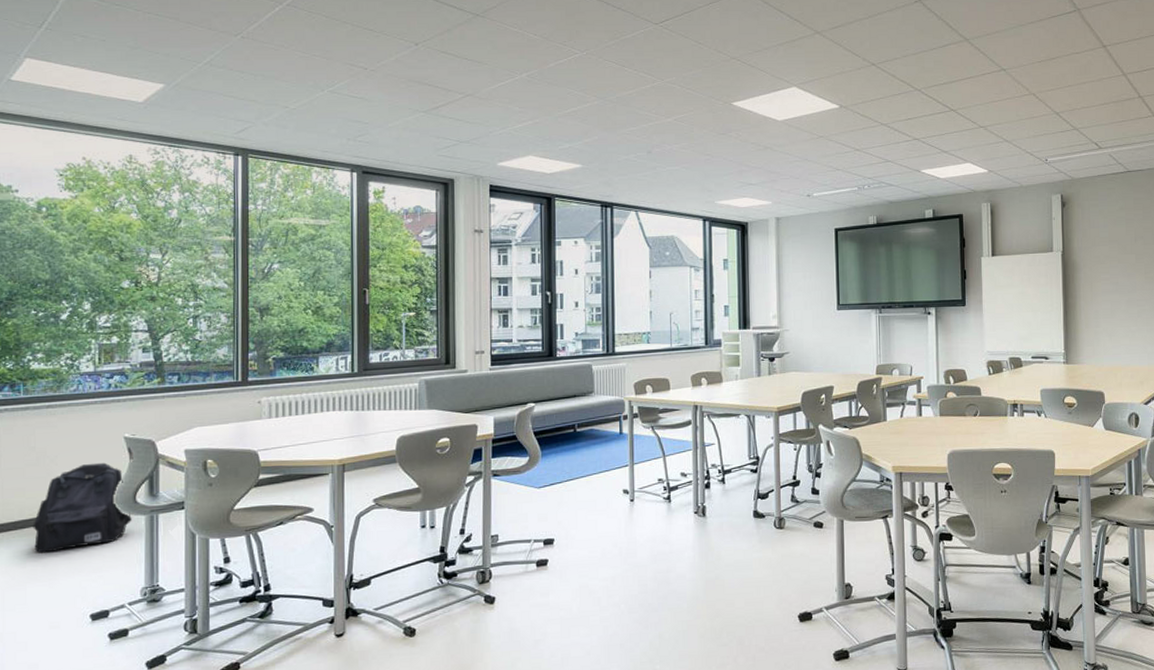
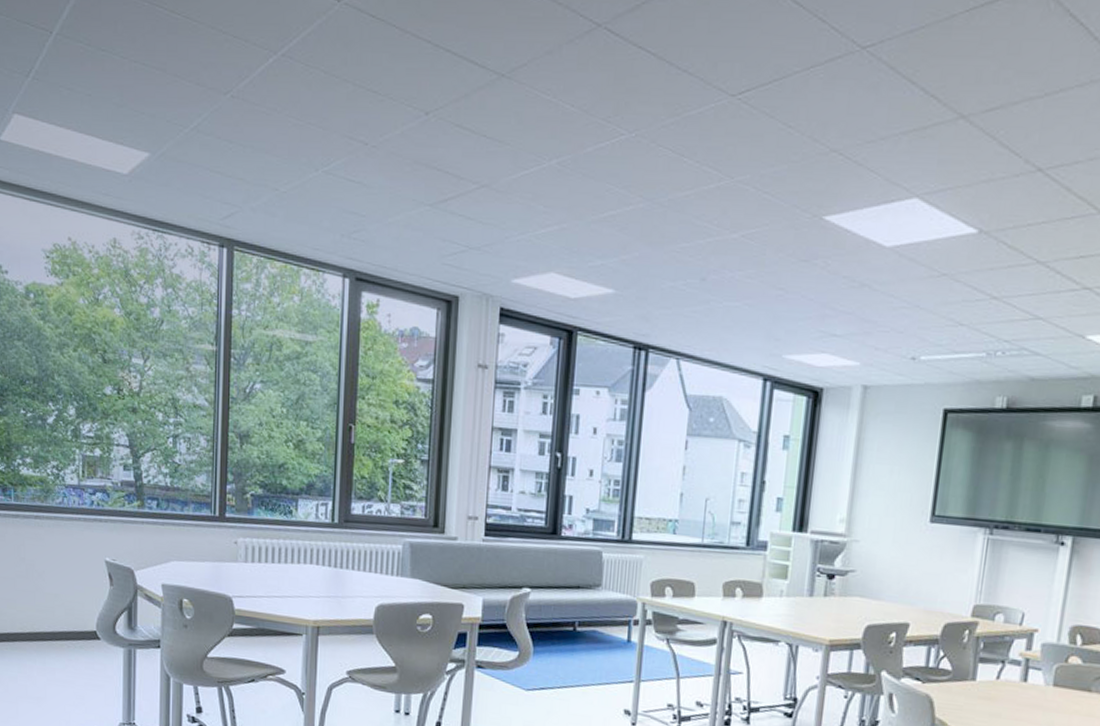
backpack: present [33,462,132,553] -> none [23,584,111,671]

